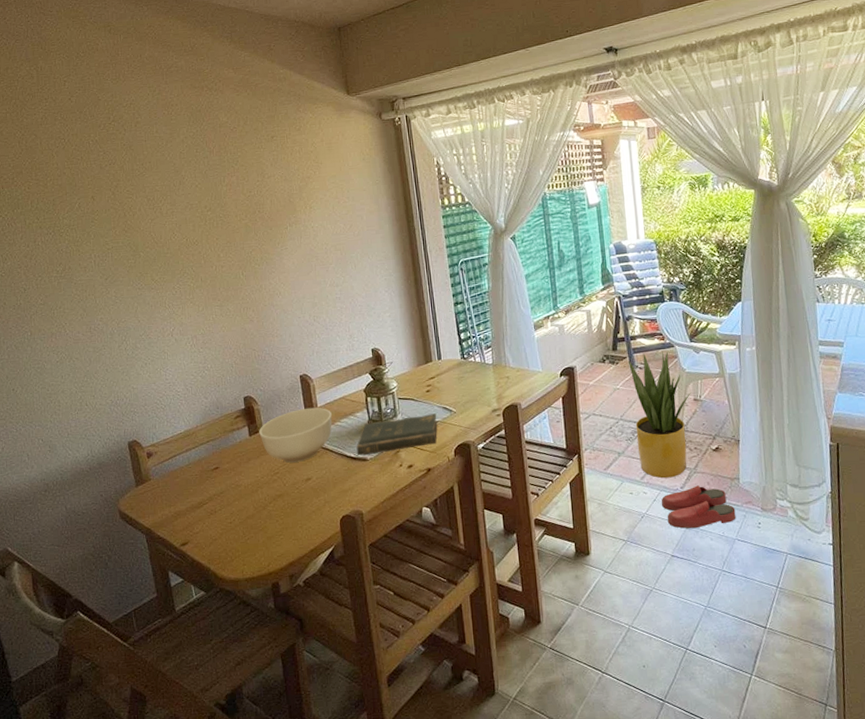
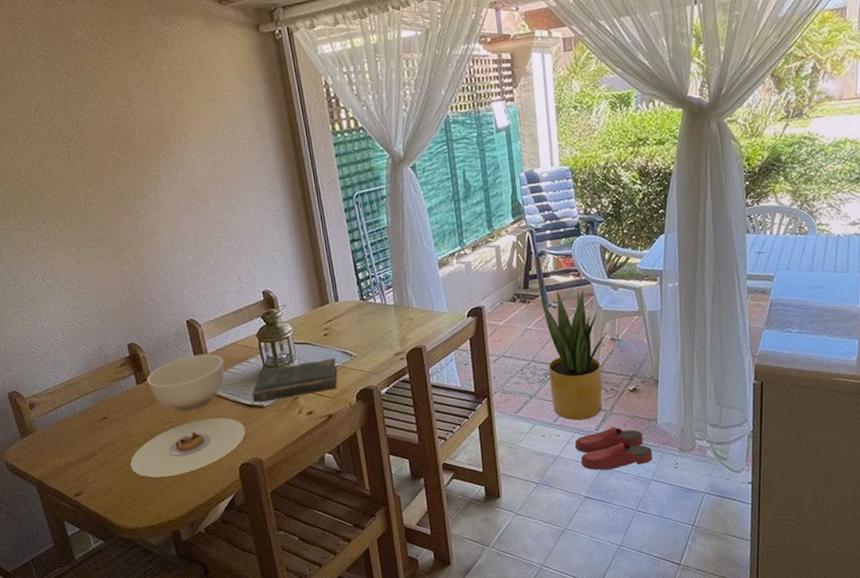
plate: none [236,469,349,528] -> present [130,417,246,478]

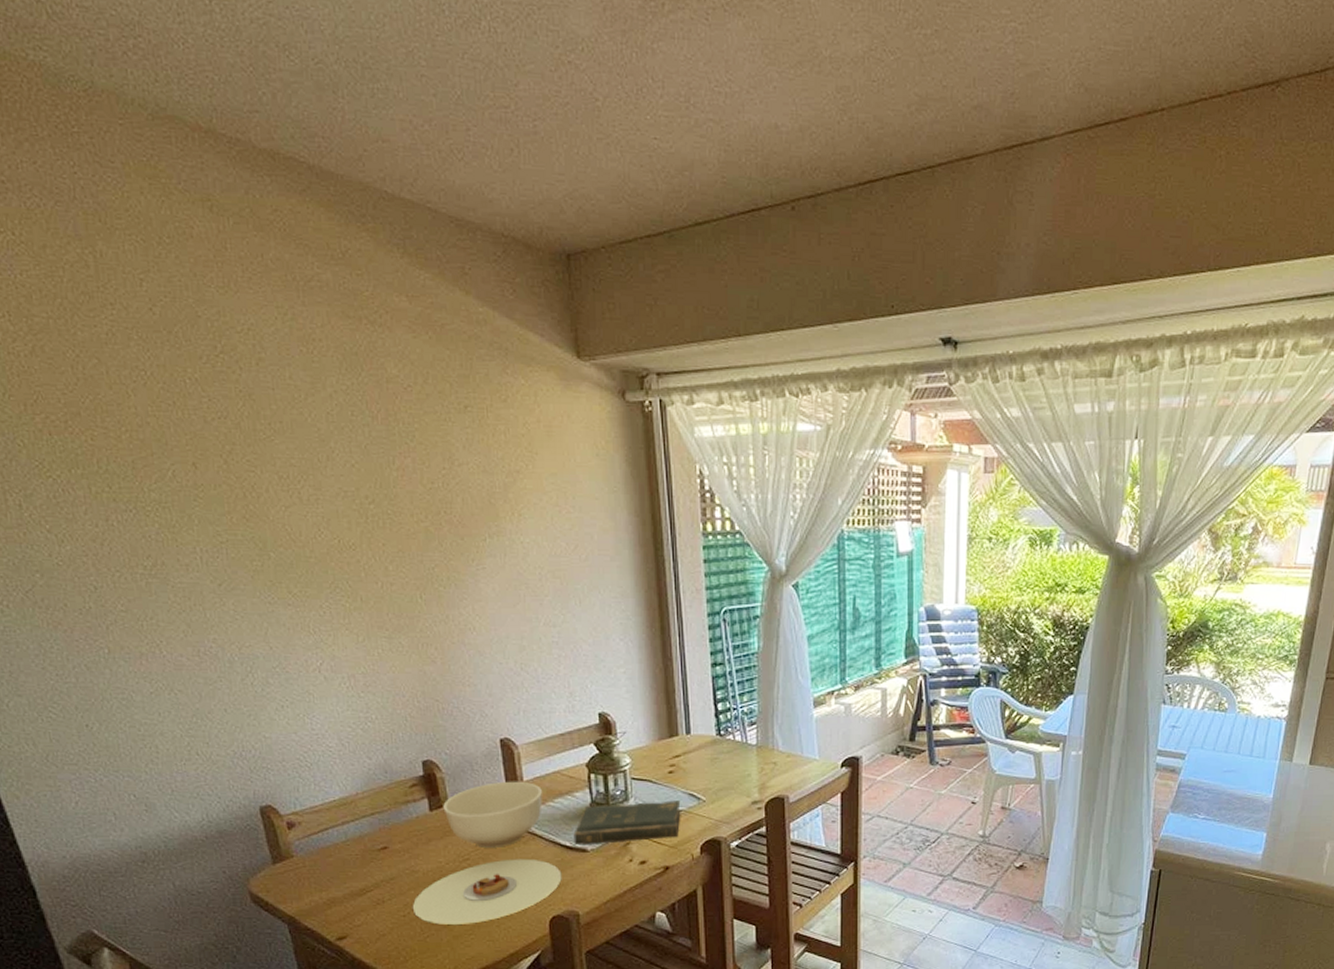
planter: present [541,289,609,421] -> none [927,747,1000,896]
slippers: present [575,427,653,470] -> none [949,906,1033,955]

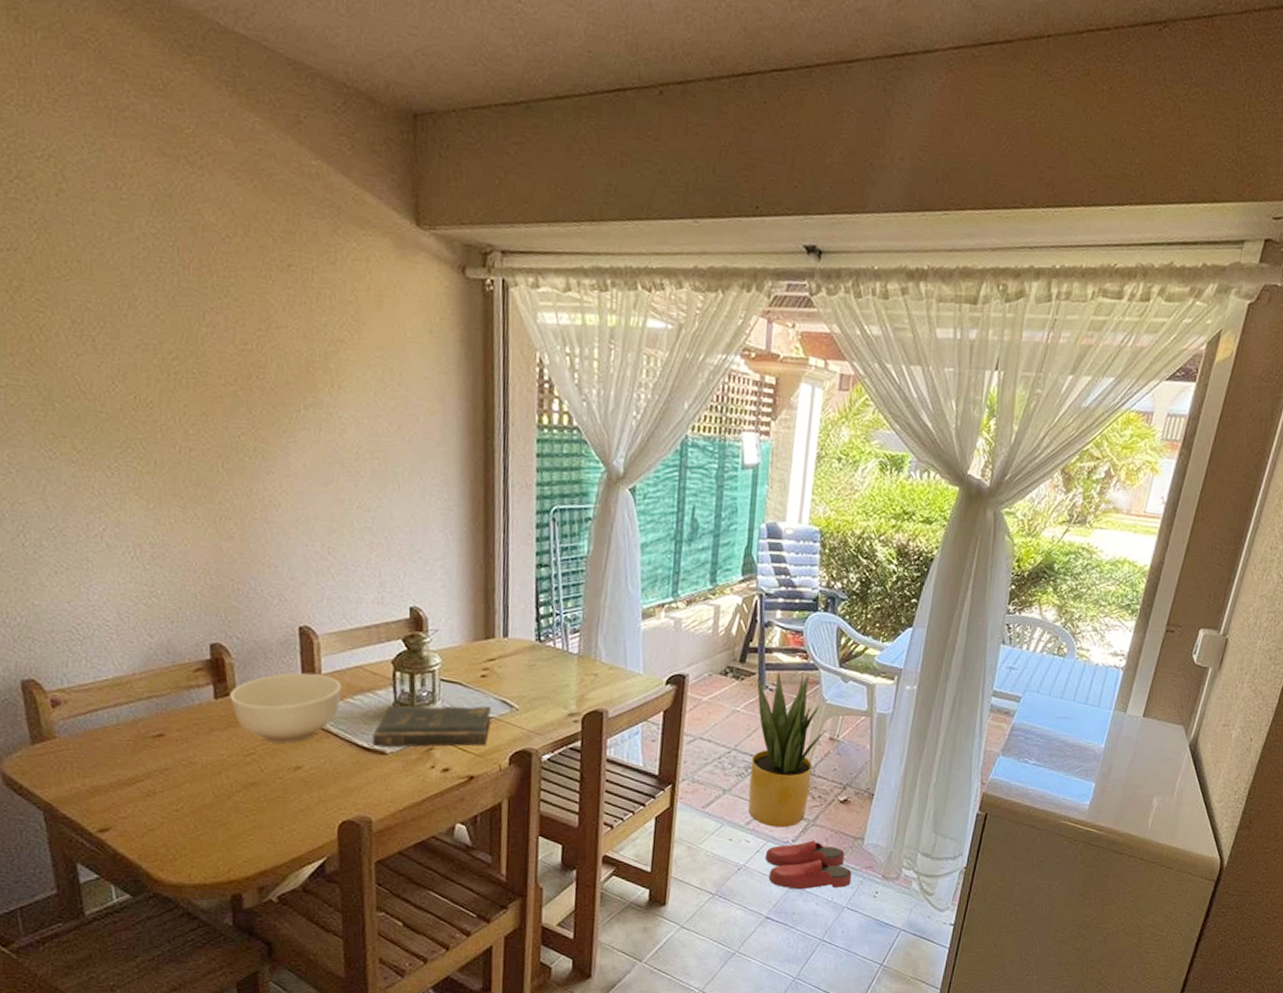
plate: present [412,858,562,925] -> none [186,756,356,824]
planter: none [927,747,1000,896] -> present [748,672,829,828]
slippers: none [949,906,1033,955] -> present [766,840,852,890]

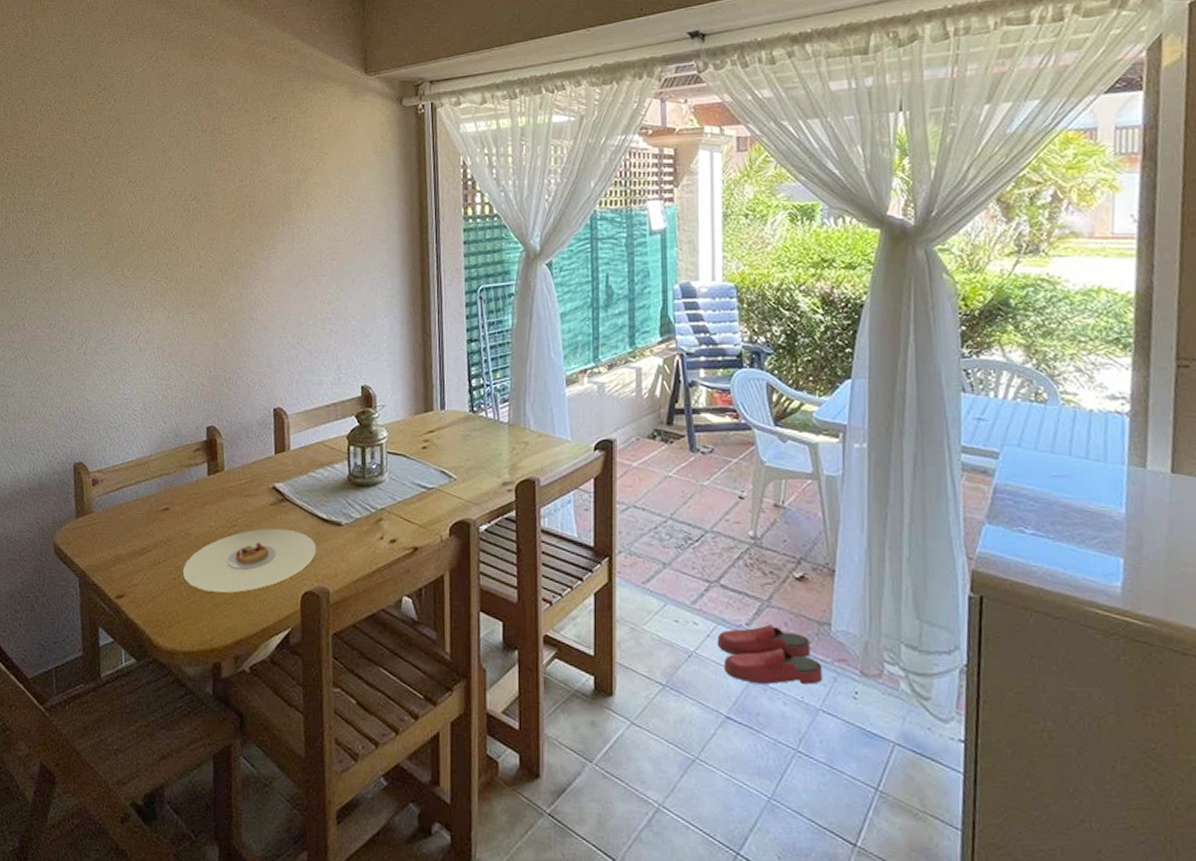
plate: none [186,756,356,824] -> present [182,528,317,593]
bowl: present [230,672,341,743] -> none [219,449,306,516]
bible: present [372,705,492,747] -> none [330,477,433,519]
planter: present [748,672,829,828] -> none [687,433,772,609]

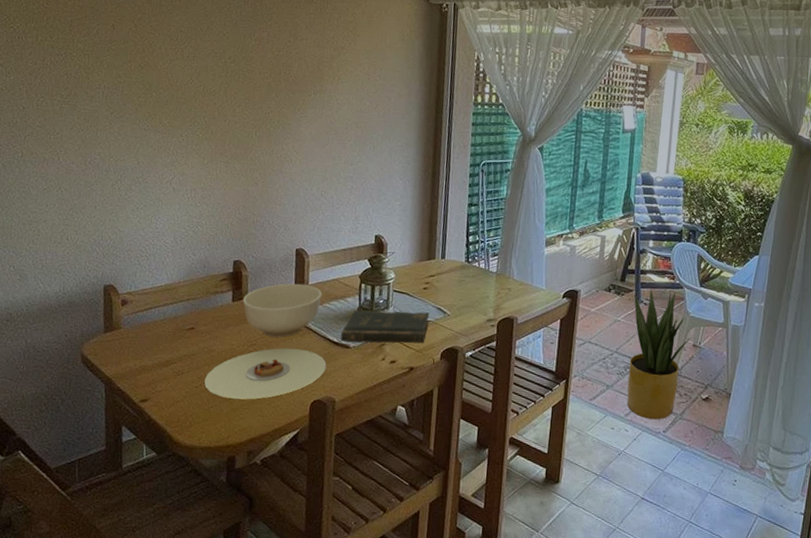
bowl: none [219,449,306,516] -> present [243,283,322,337]
bible: none [330,477,433,519] -> present [340,310,430,343]
planter: none [687,433,772,609] -> present [627,289,693,420]
slippers: present [718,624,823,685] -> none [641,432,714,475]

